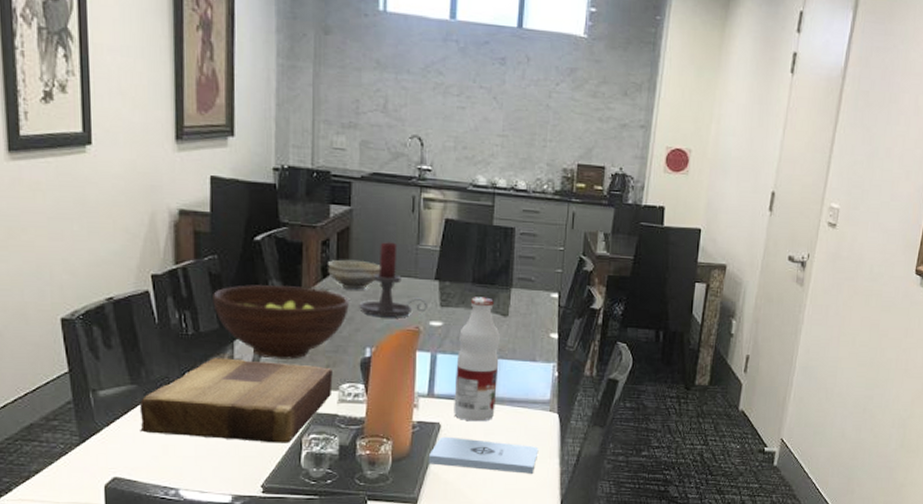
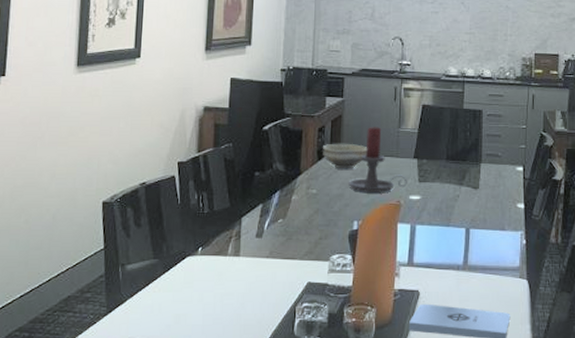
cutting board: present [139,358,333,443] -> none [158,233,324,312]
fruit bowl: present [213,284,349,359] -> none [226,167,340,233]
beverage bottle: present [454,297,500,422] -> none [431,172,472,289]

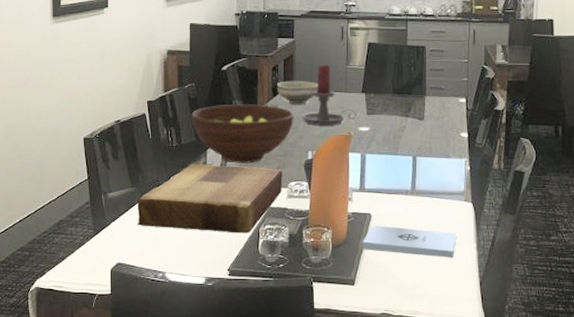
cutting board: none [158,233,324,312] -> present [137,164,283,233]
fruit bowl: none [226,167,340,233] -> present [191,103,294,163]

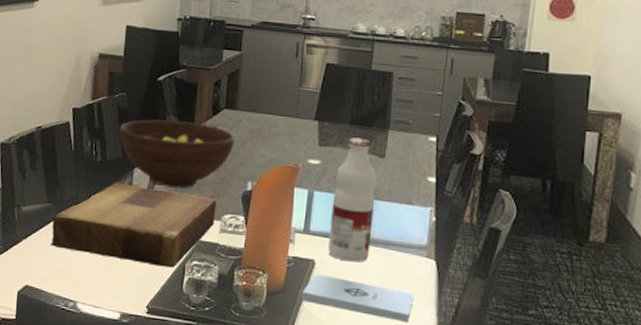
bowl: present [277,80,319,104] -> none [218,98,265,127]
candle holder: present [302,65,356,125] -> none [244,84,307,154]
beverage bottle: none [381,105,418,212] -> present [328,137,376,263]

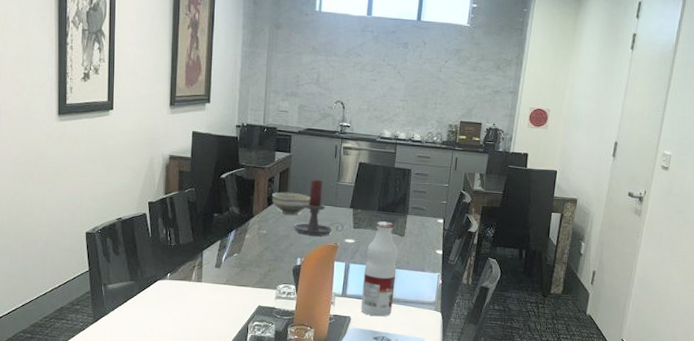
cutting board: present [51,183,217,268] -> none [135,263,272,328]
fruit bowl: present [119,119,235,189] -> none [190,210,286,266]
bowl: none [218,98,265,127] -> present [272,192,311,215]
candle holder: none [244,84,307,154] -> present [293,179,344,235]

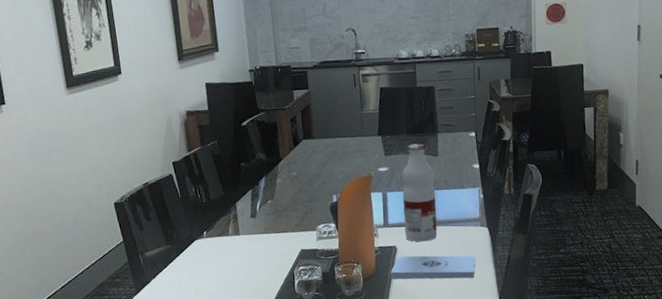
bowl: present [272,192,311,215] -> none [297,128,337,152]
candle holder: present [293,179,344,235] -> none [324,112,375,170]

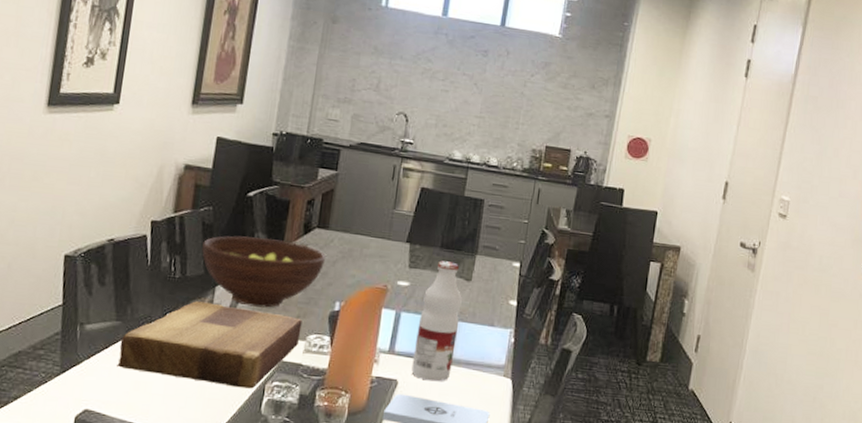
cutting board: none [174,214,312,280] -> present [117,301,302,389]
fruit bowl: none [217,155,317,213] -> present [202,235,325,308]

